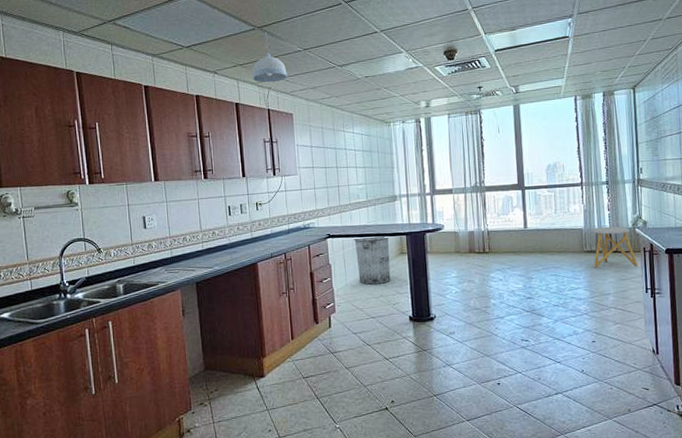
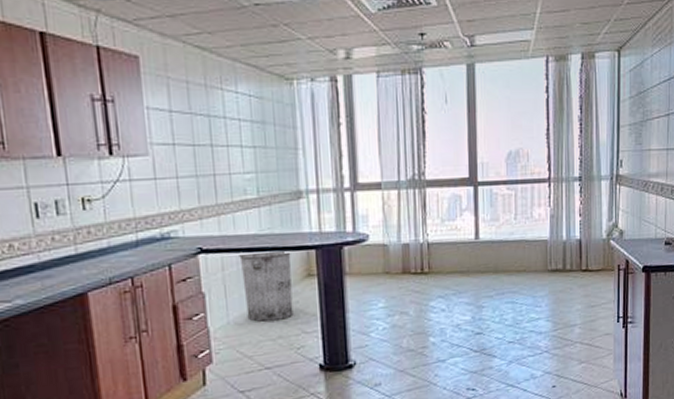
stool: present [591,226,638,268] -> none [558,237,610,292]

